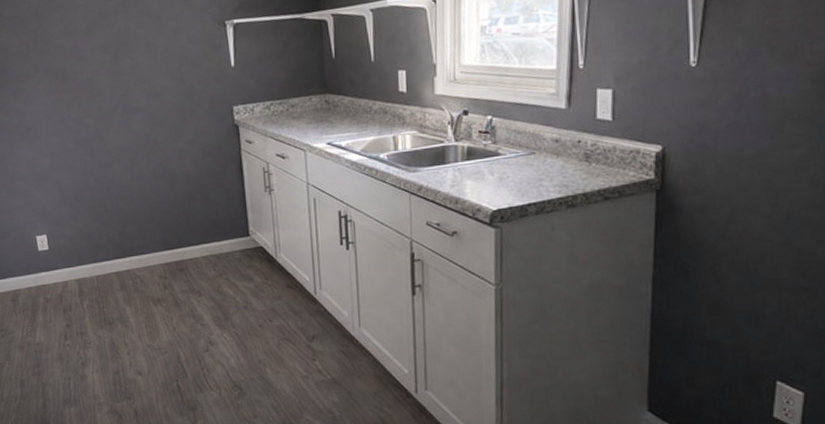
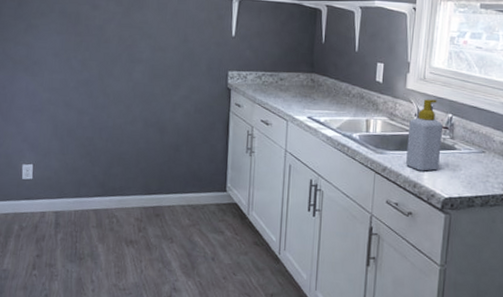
soap bottle: none [442,102,483,185] -> present [406,99,444,171]

